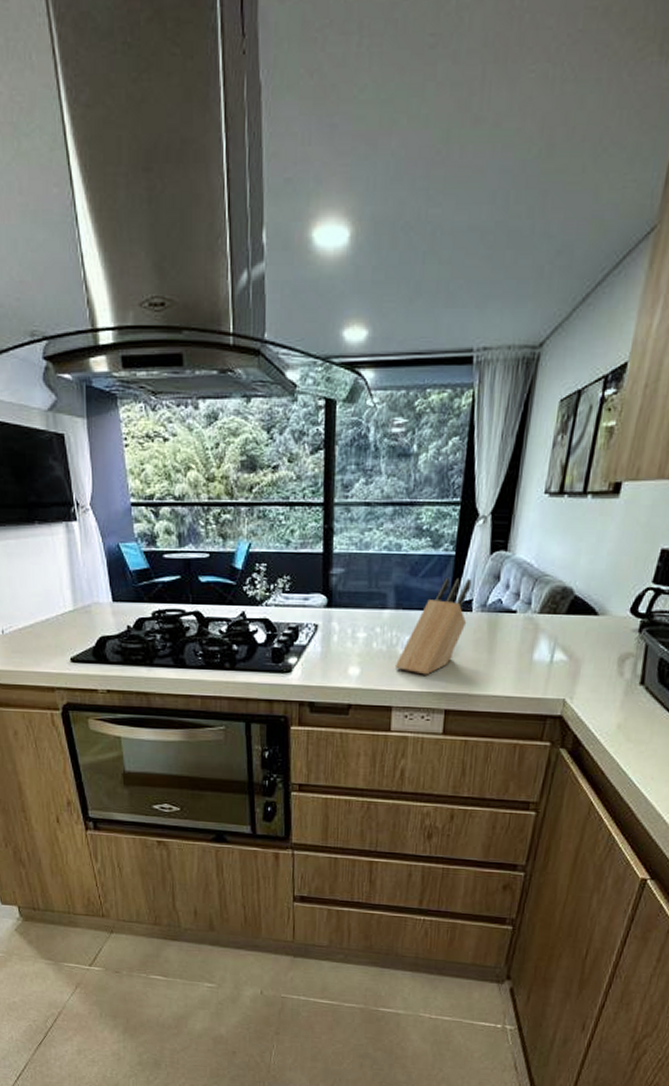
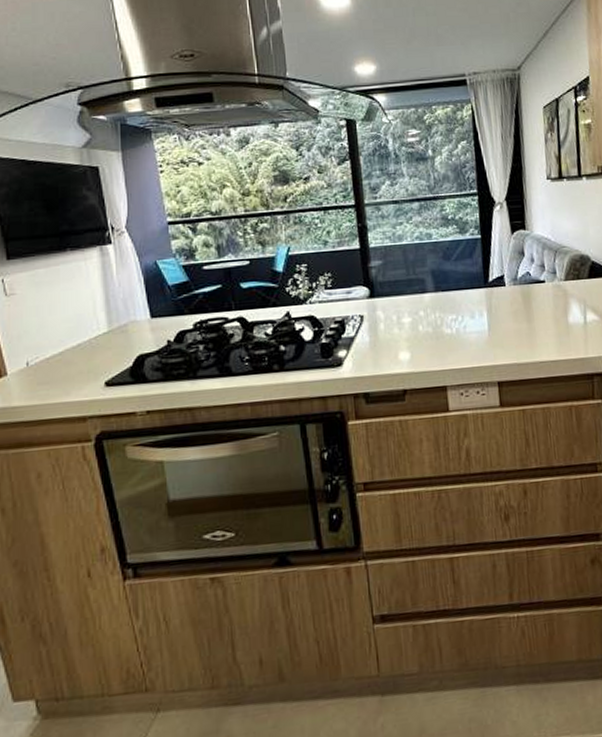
knife block: present [394,577,472,675] -> none [442,257,503,351]

